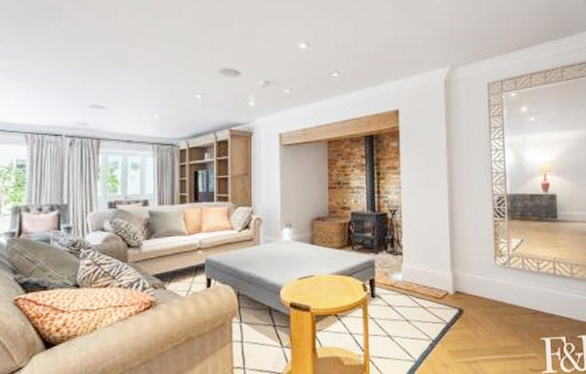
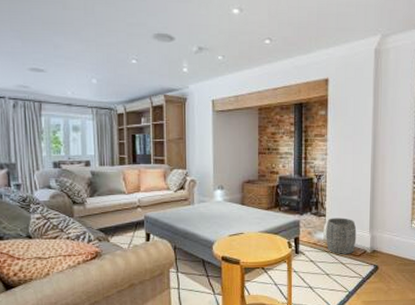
woven basket: none [403,256,437,297] -> present [326,218,357,254]

